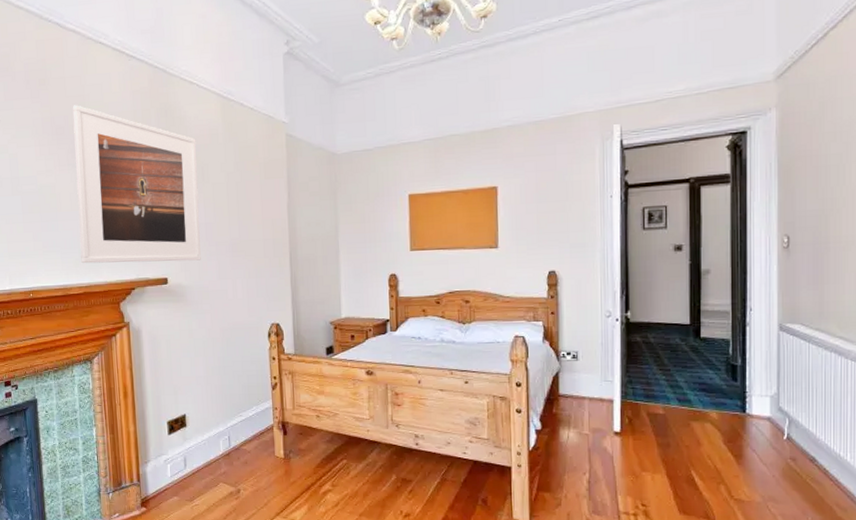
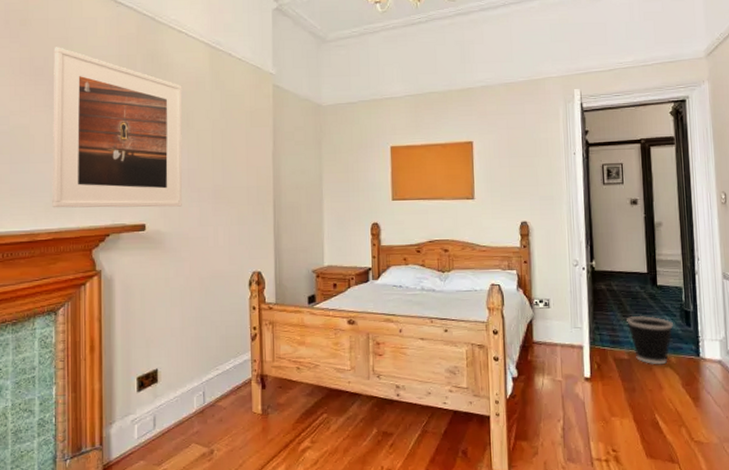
wastebasket: none [664,368,717,421] -> present [627,315,673,365]

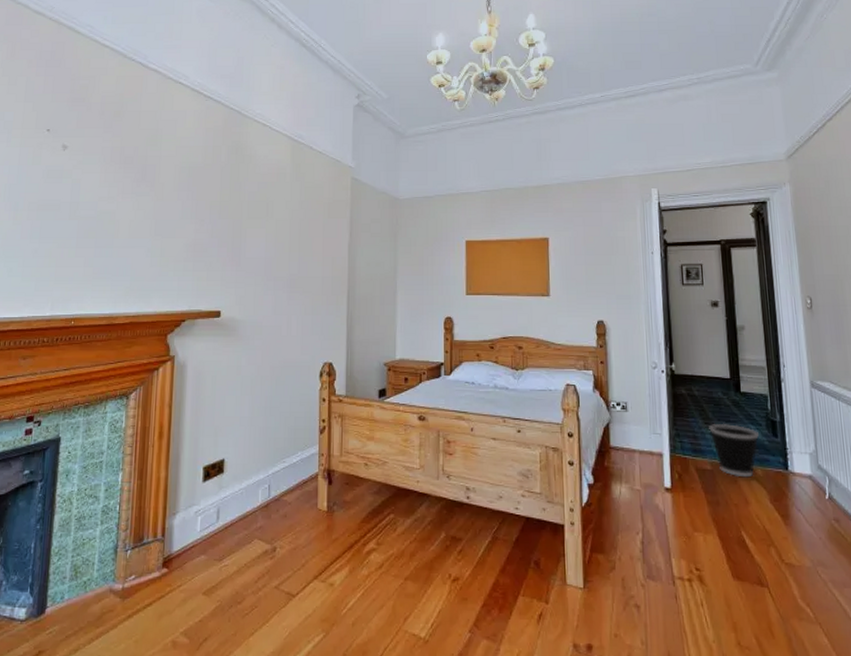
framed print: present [52,47,183,208] -> none [132,137,264,295]

